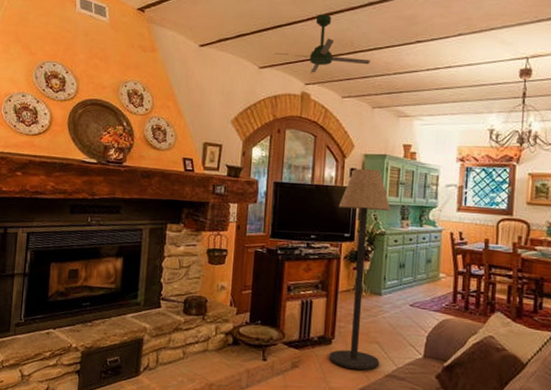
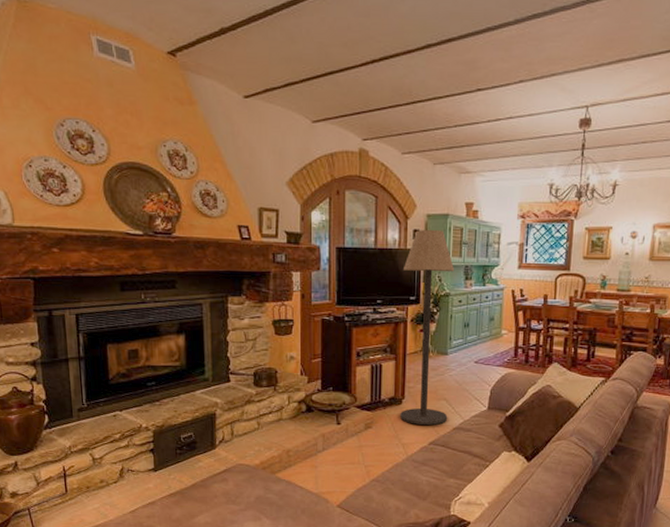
ceiling fan: present [274,14,370,74] -> none [328,58,430,127]

